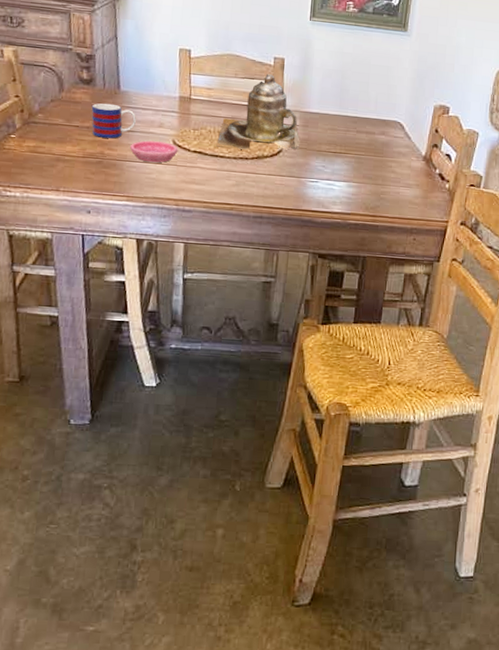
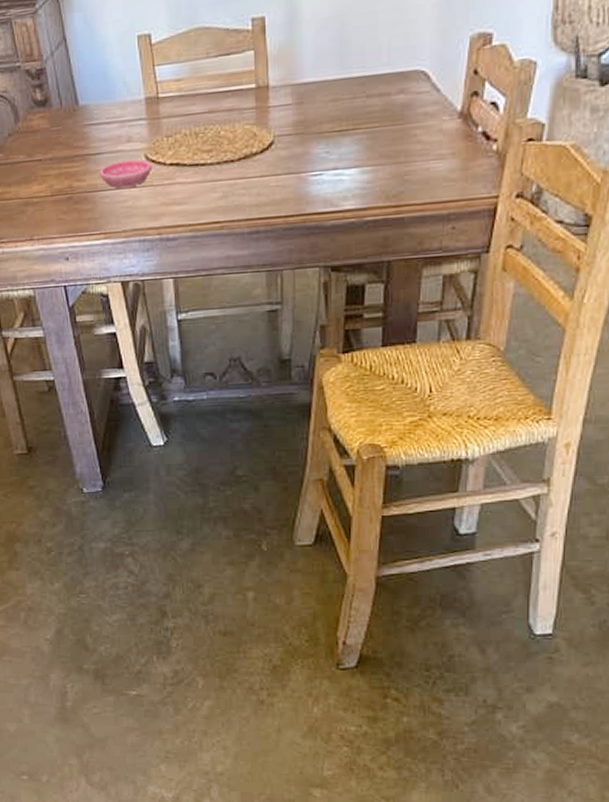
mug: present [91,103,136,139] -> none [51,124,101,169]
teapot: present [216,74,300,150] -> none [195,43,295,153]

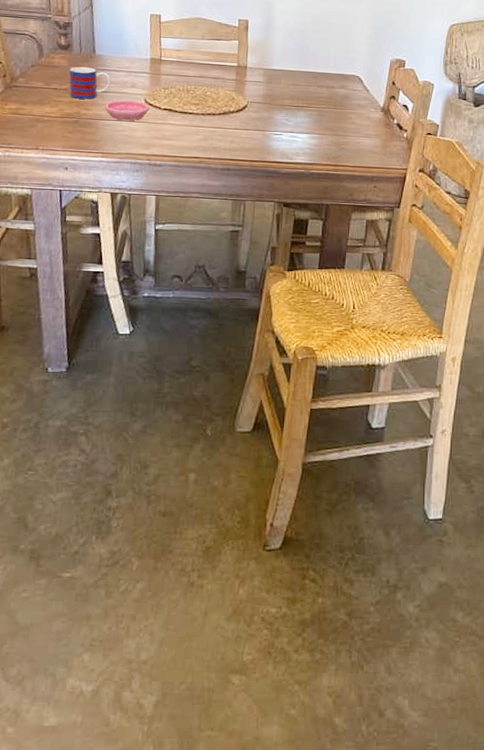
mug: none [51,124,101,169] -> present [68,66,110,99]

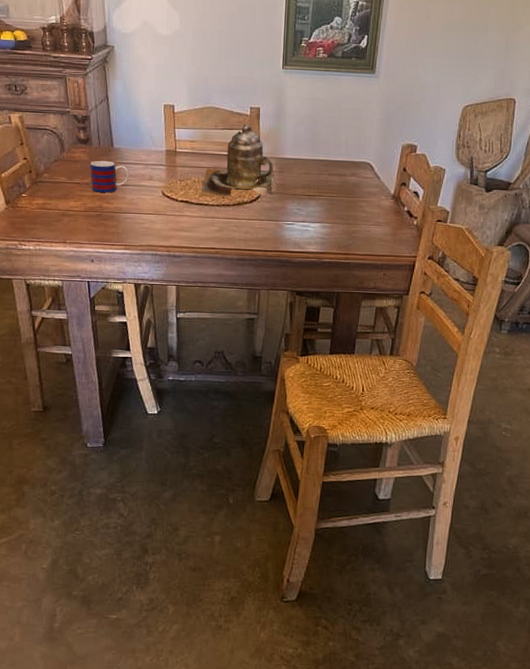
saucer: present [105,100,150,121] -> none [125,193,167,214]
teapot: none [185,35,264,106] -> present [201,124,277,197]

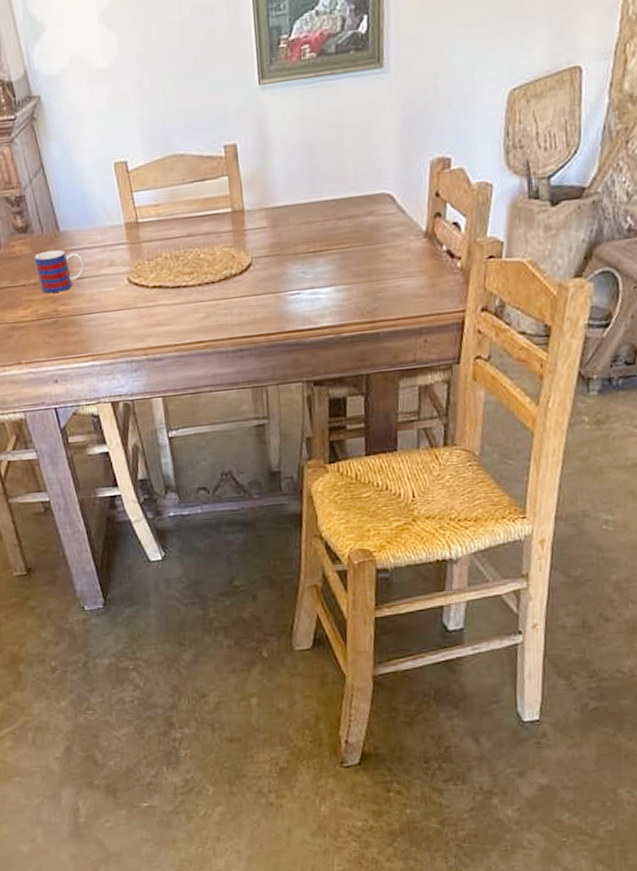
teapot: present [201,124,277,197] -> none [176,169,272,276]

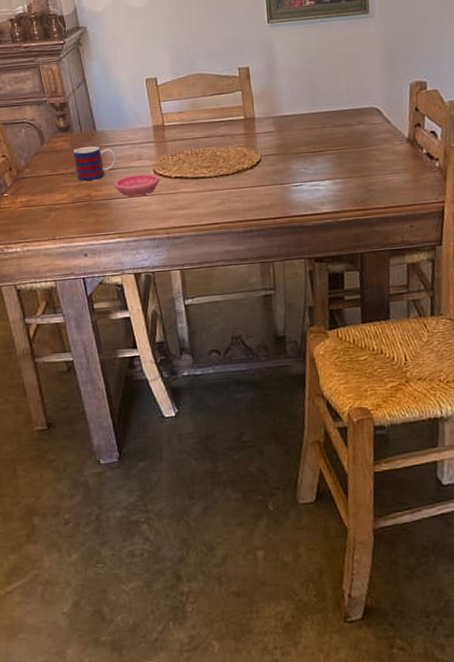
saucer: none [84,282,136,311] -> present [114,173,160,197]

